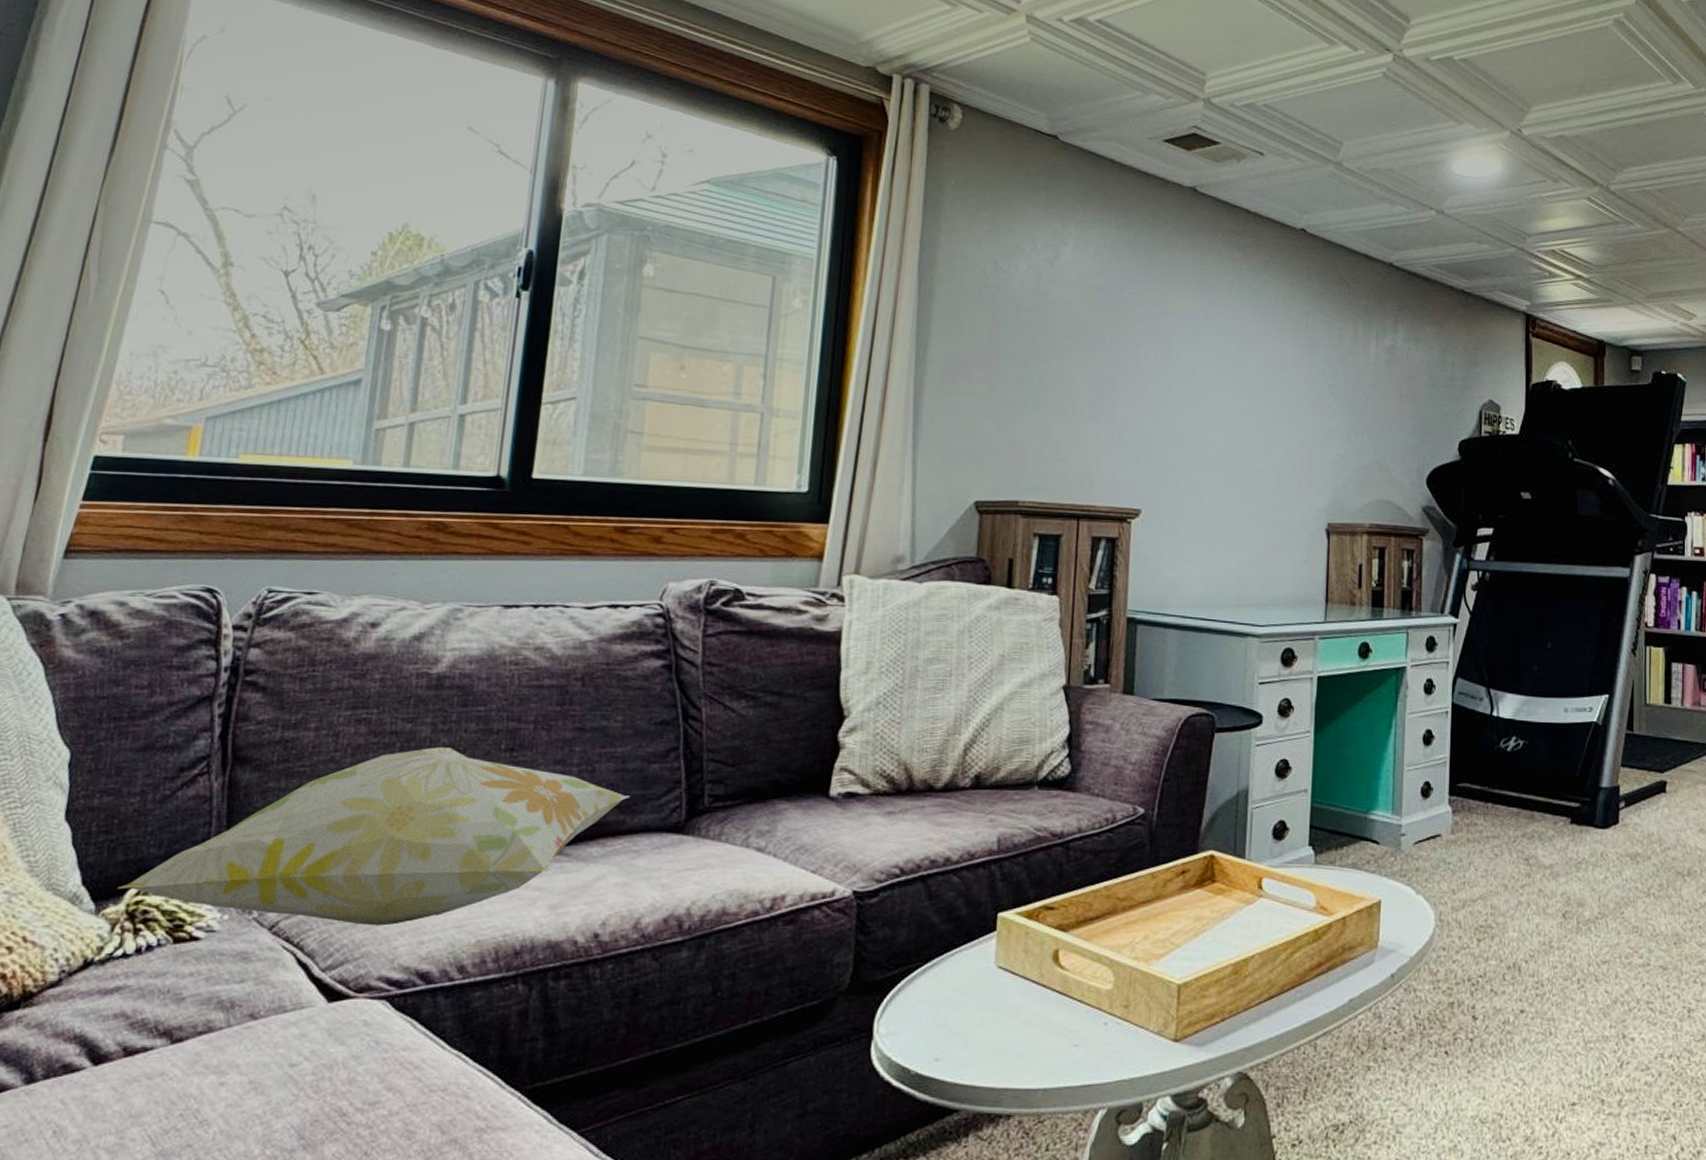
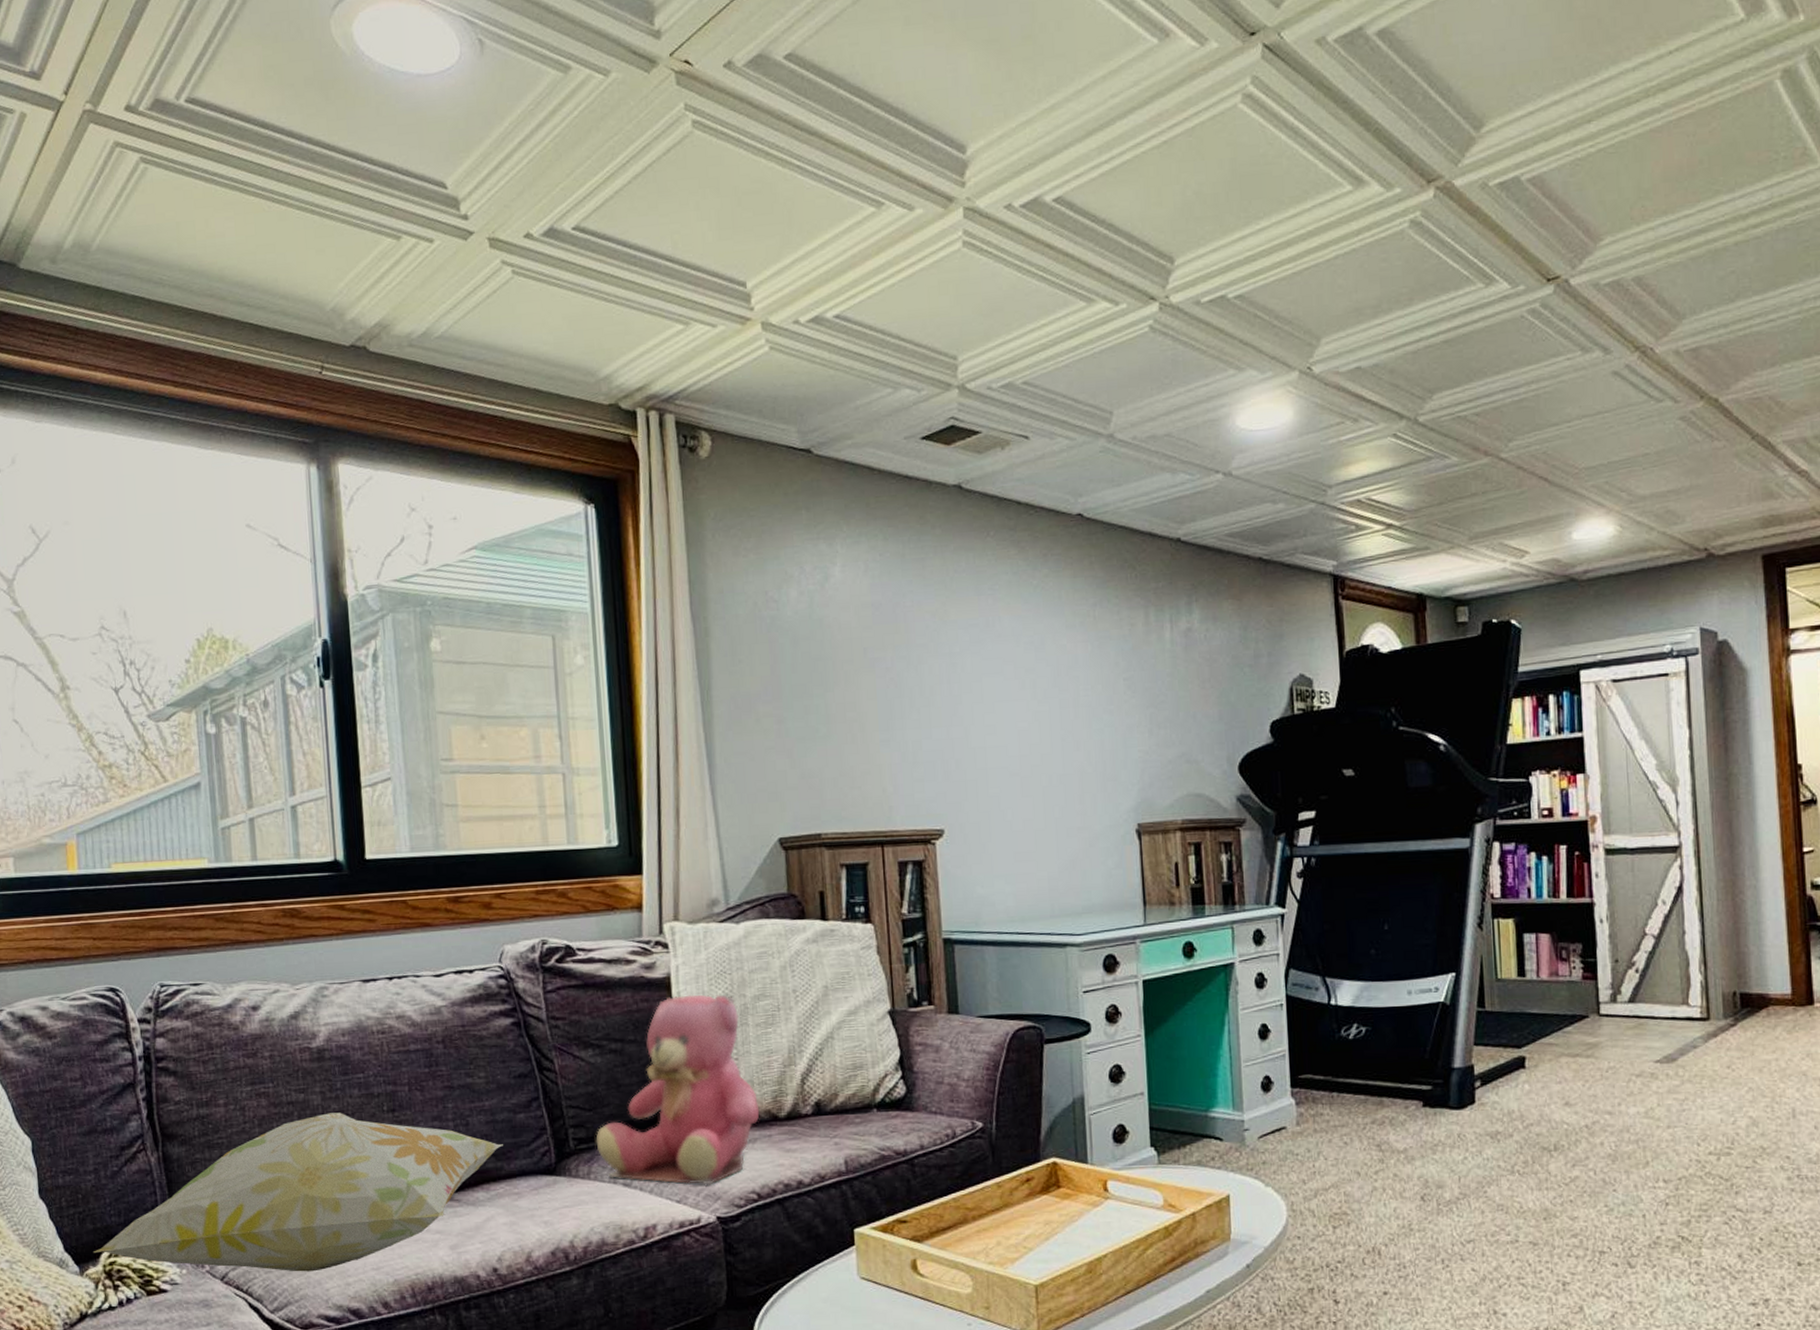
teddy bear: none [733,651,916,856] -> present [595,994,760,1185]

